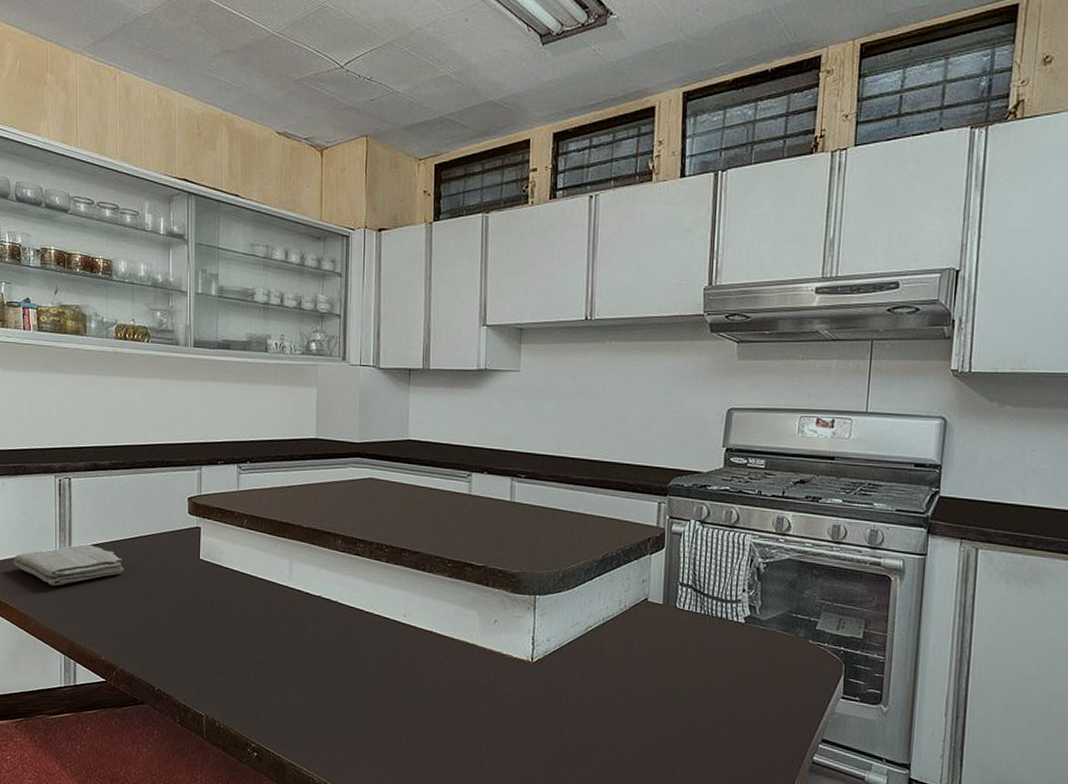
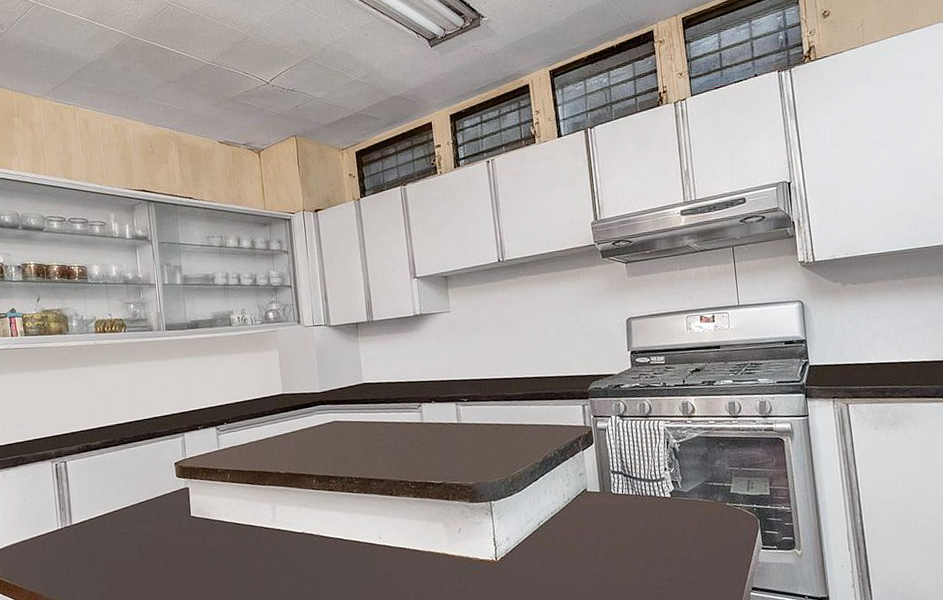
washcloth: present [12,544,125,586] -> none [18,519,123,562]

